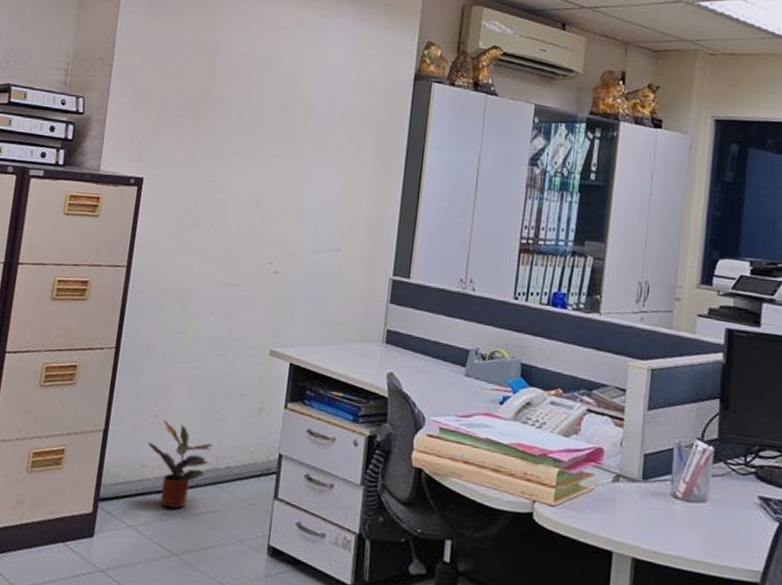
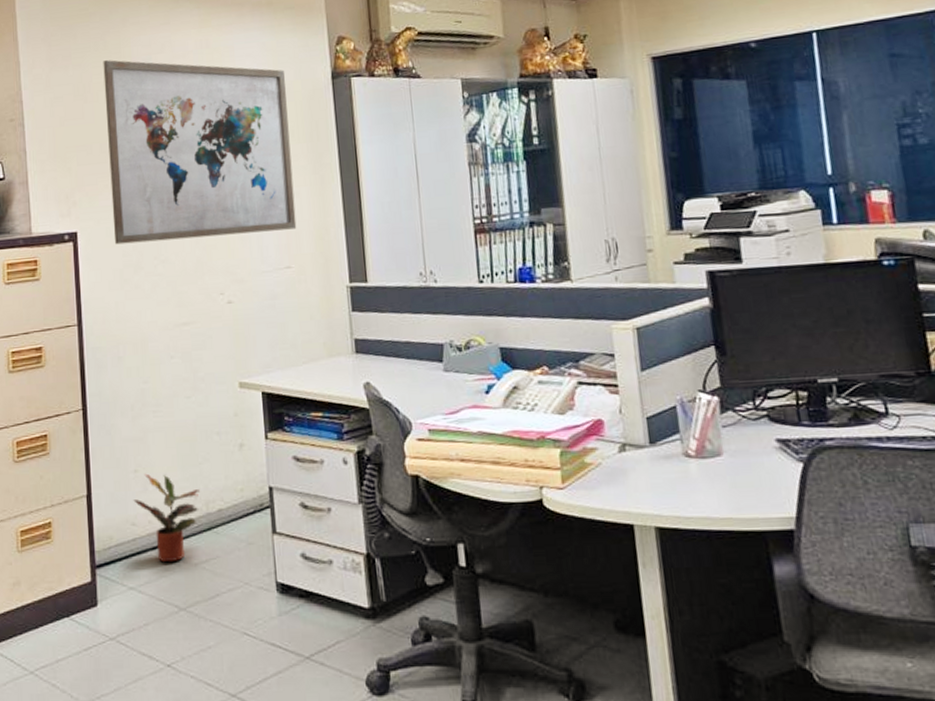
wall art: none [178,20,371,215] -> present [103,60,297,245]

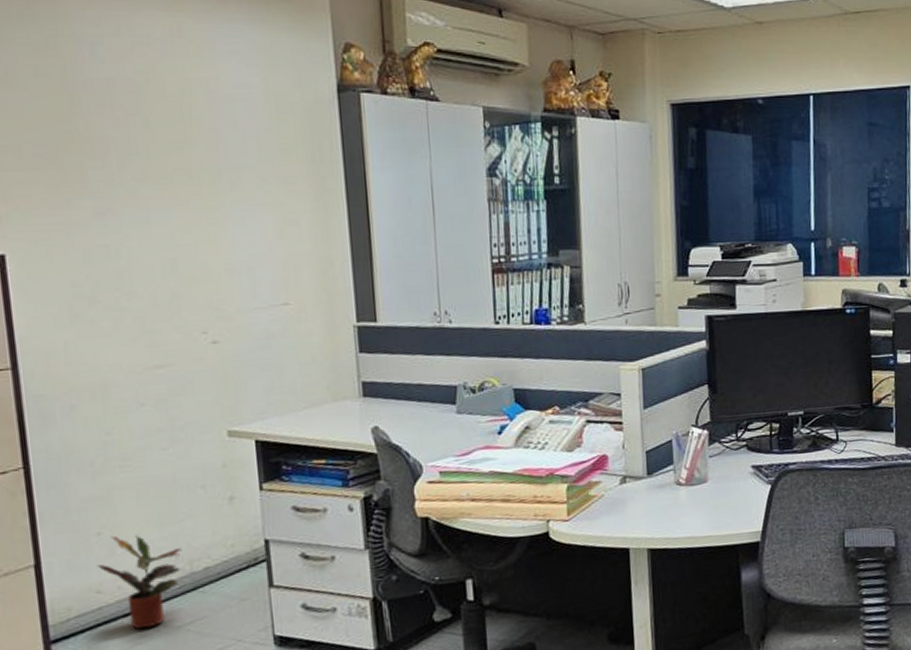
wall art: present [103,60,297,245] -> none [32,37,296,272]

